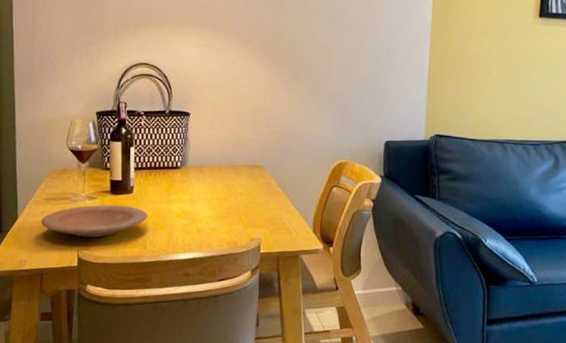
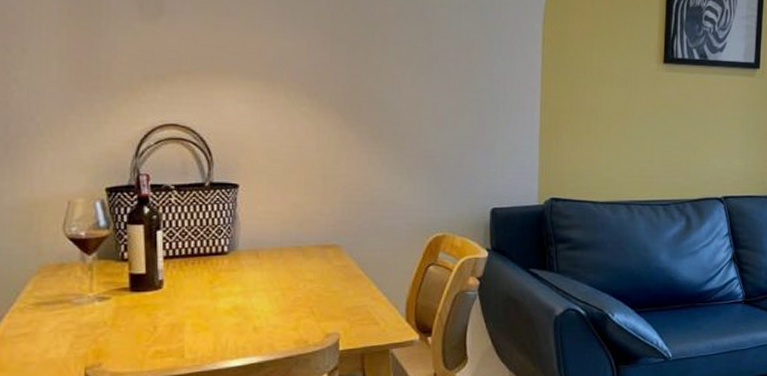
plate: present [41,205,148,238] -> none [28,305,185,350]

